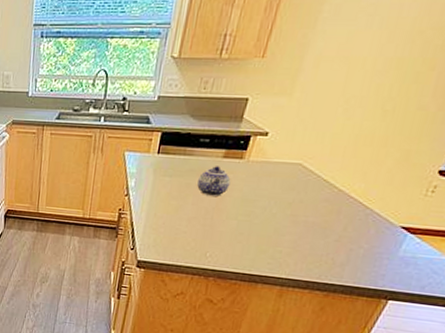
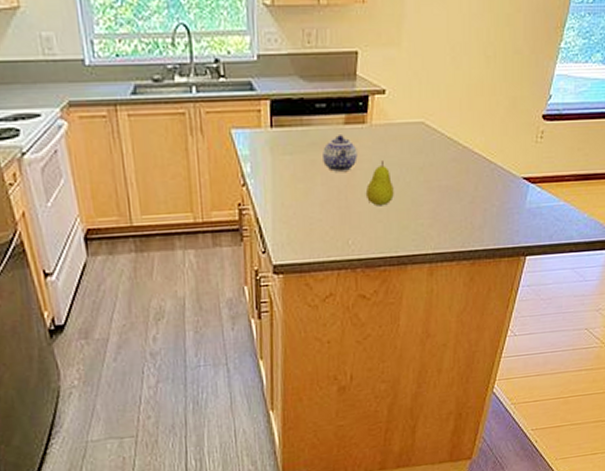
fruit: none [230,192,259,230] -> present [365,161,394,206]

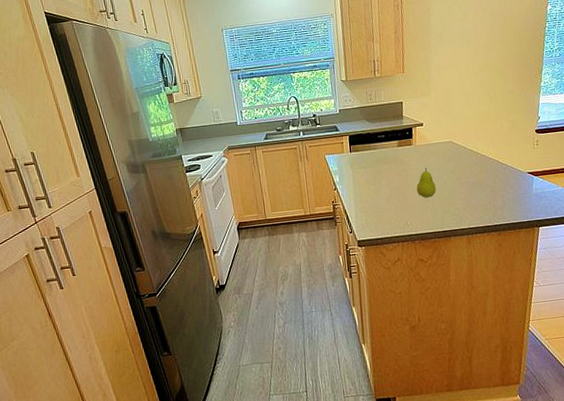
teapot: present [323,135,358,172] -> none [385,153,409,177]

